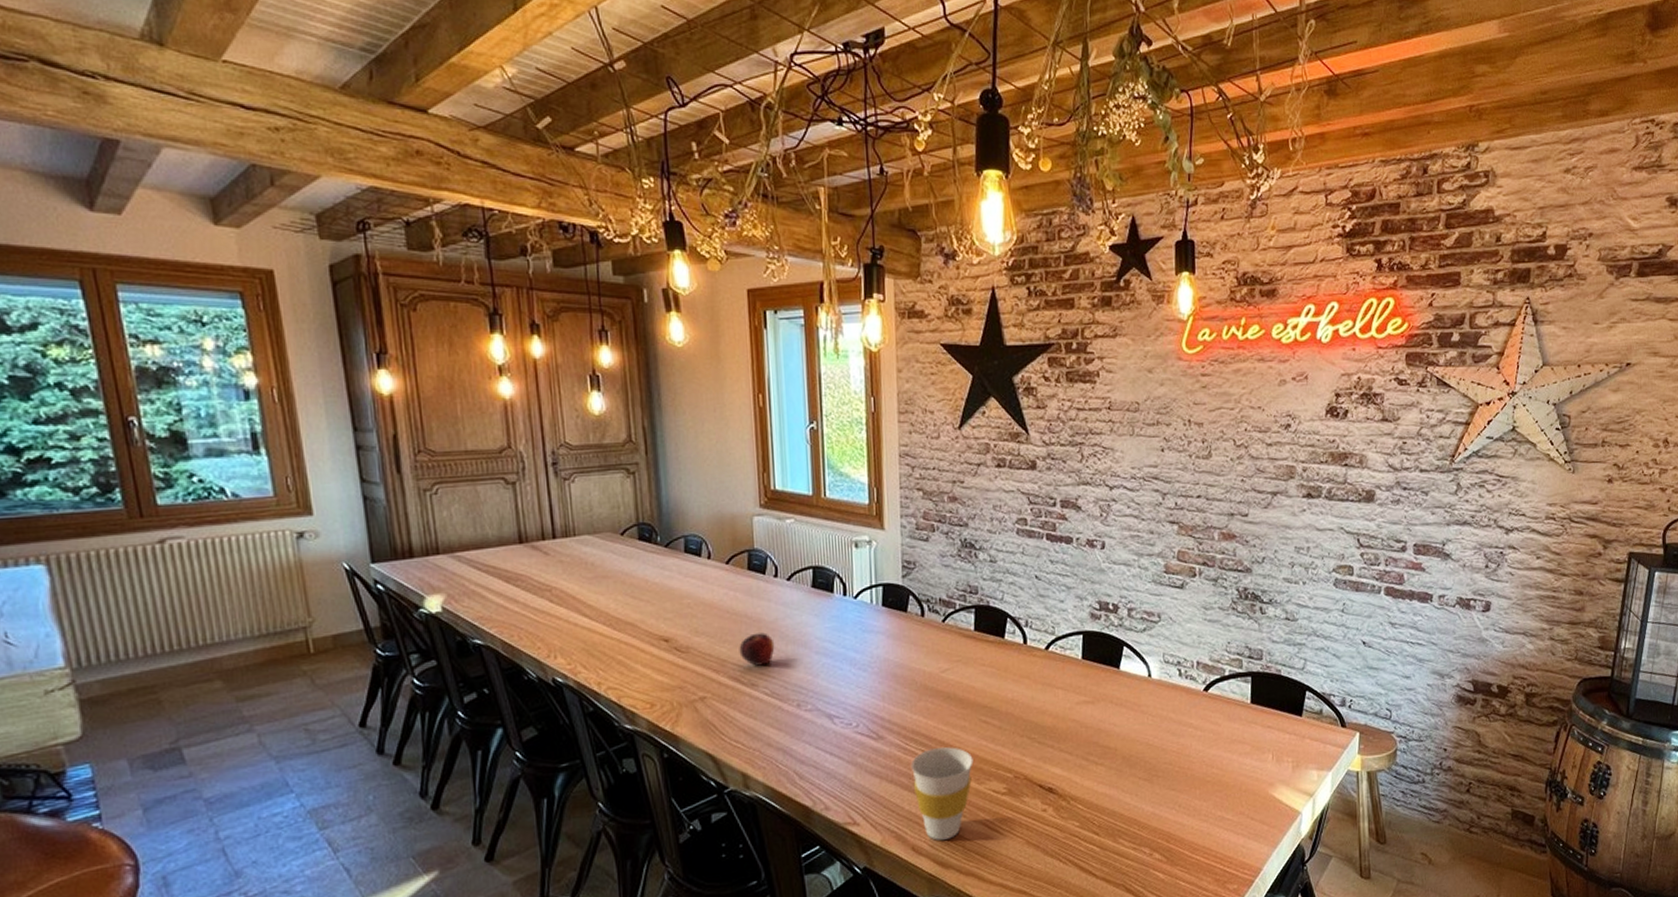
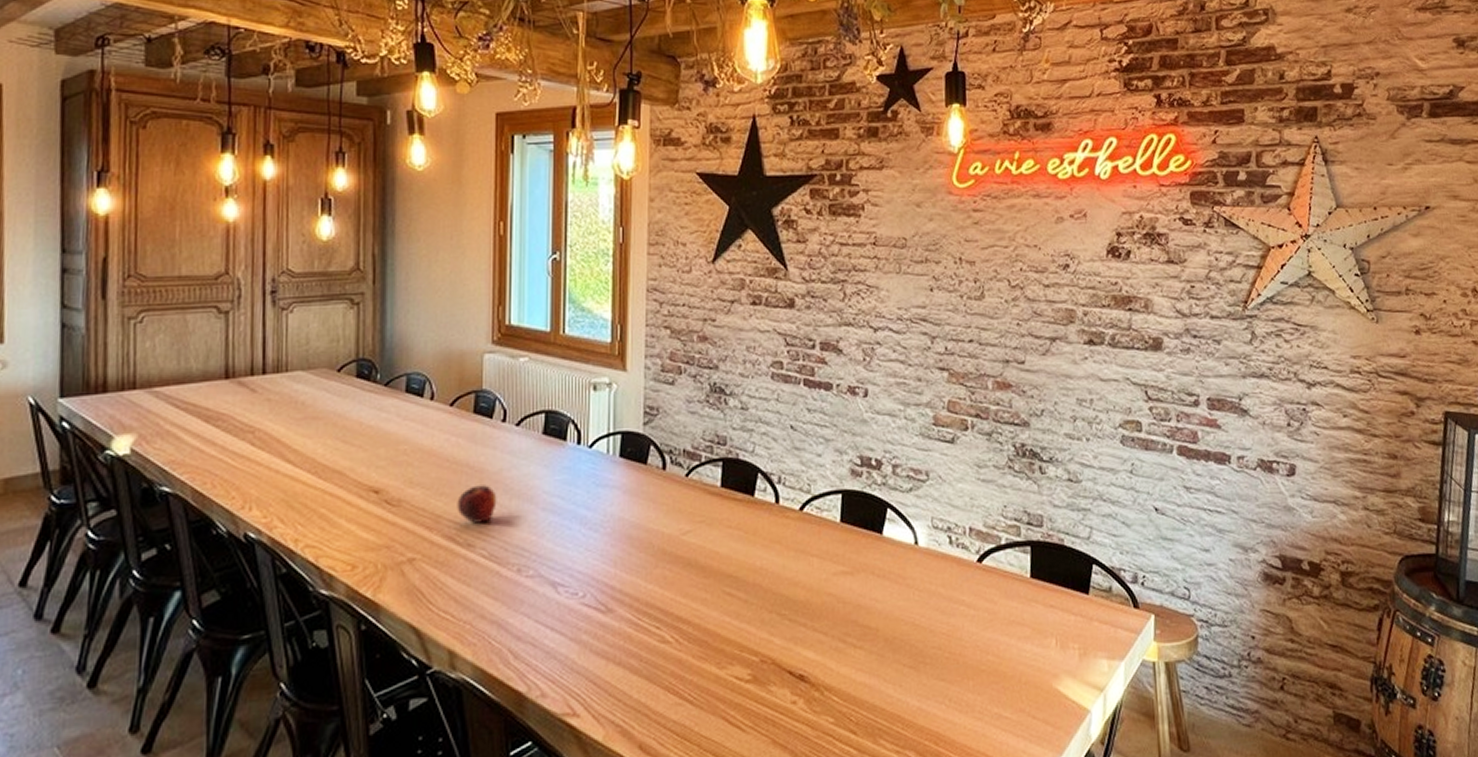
cup: present [910,747,974,840] -> none [642,623,714,737]

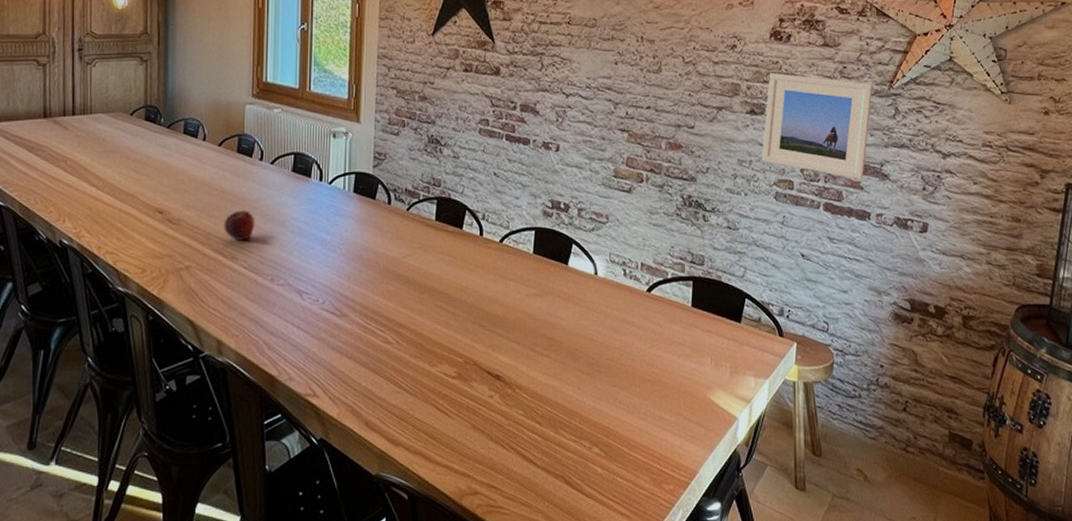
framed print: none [1104,296,1226,417] -> present [762,73,873,180]

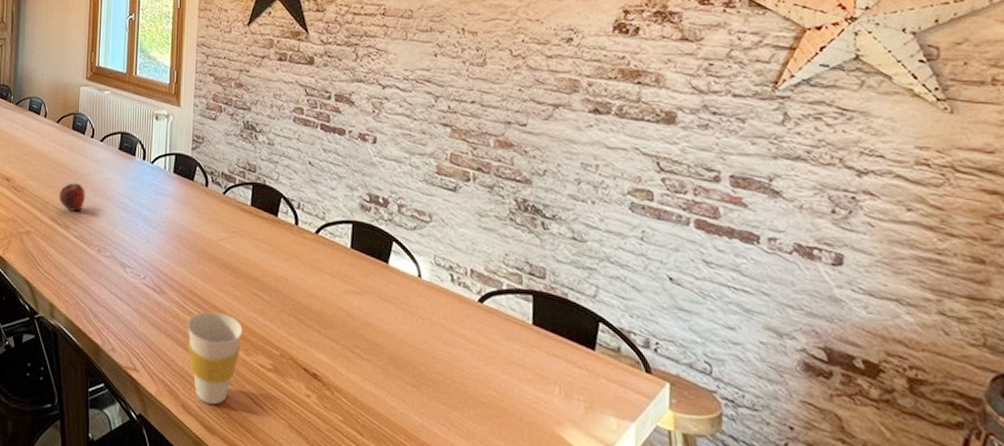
cup: none [369,329,427,418] -> present [186,311,243,405]
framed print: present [762,73,873,180] -> none [610,69,751,195]

